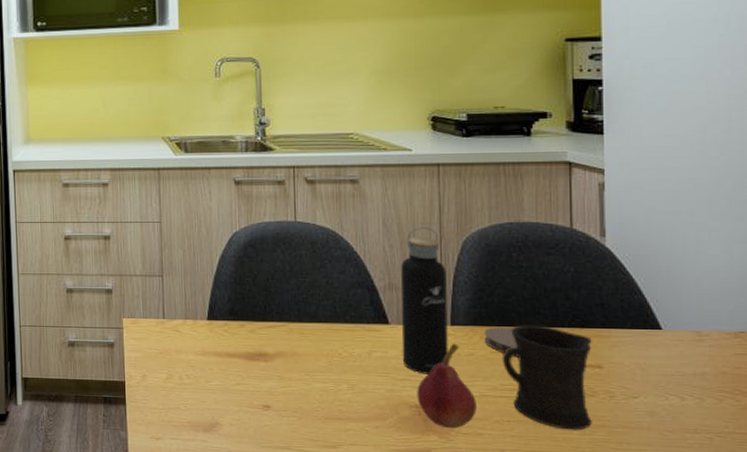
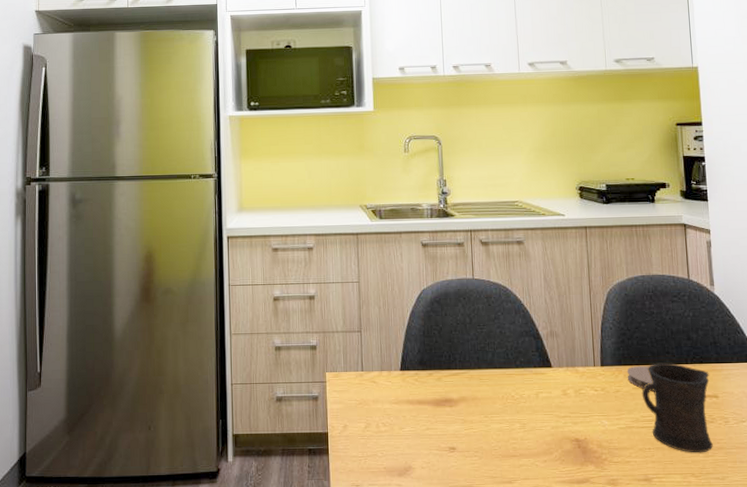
water bottle: present [401,227,448,375] -> none [560,281,600,411]
fruit: present [417,342,477,429] -> none [576,381,624,459]

